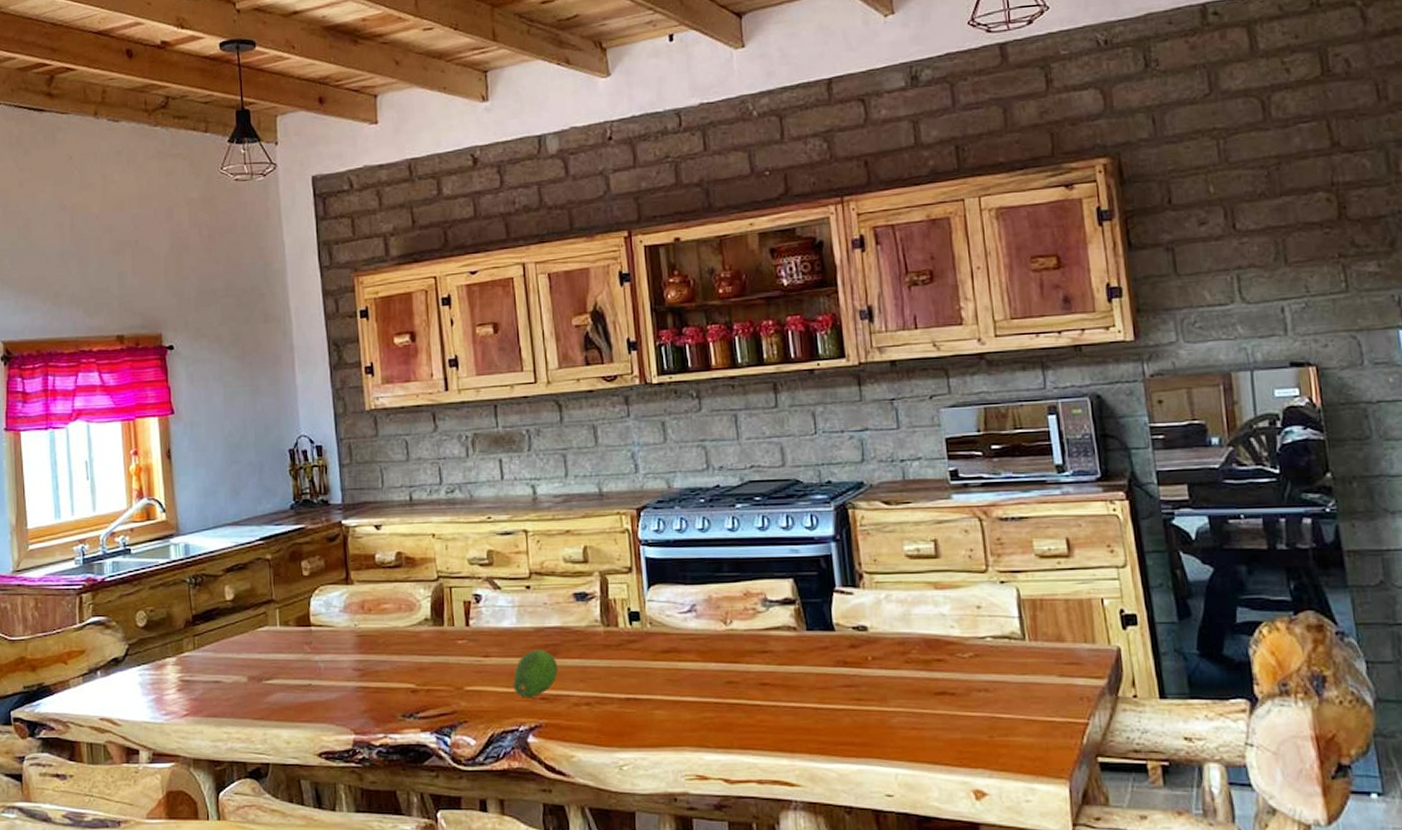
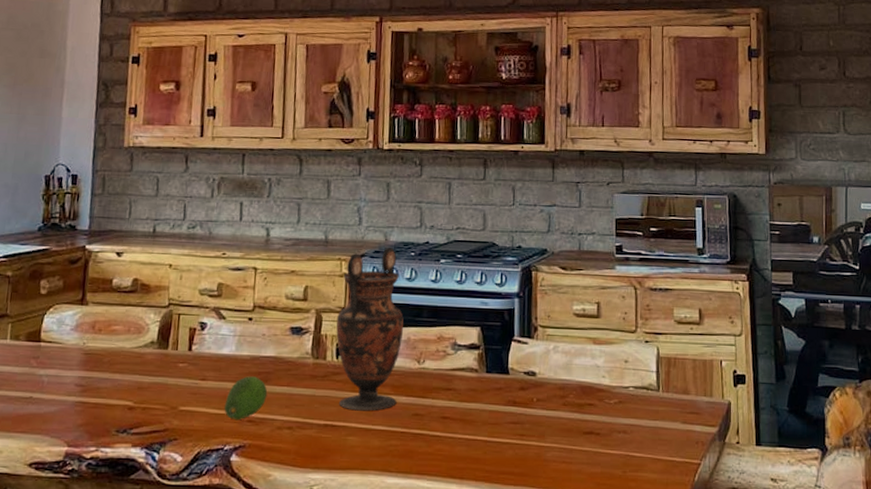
vase: none [624,494,705,682] -> present [336,247,404,411]

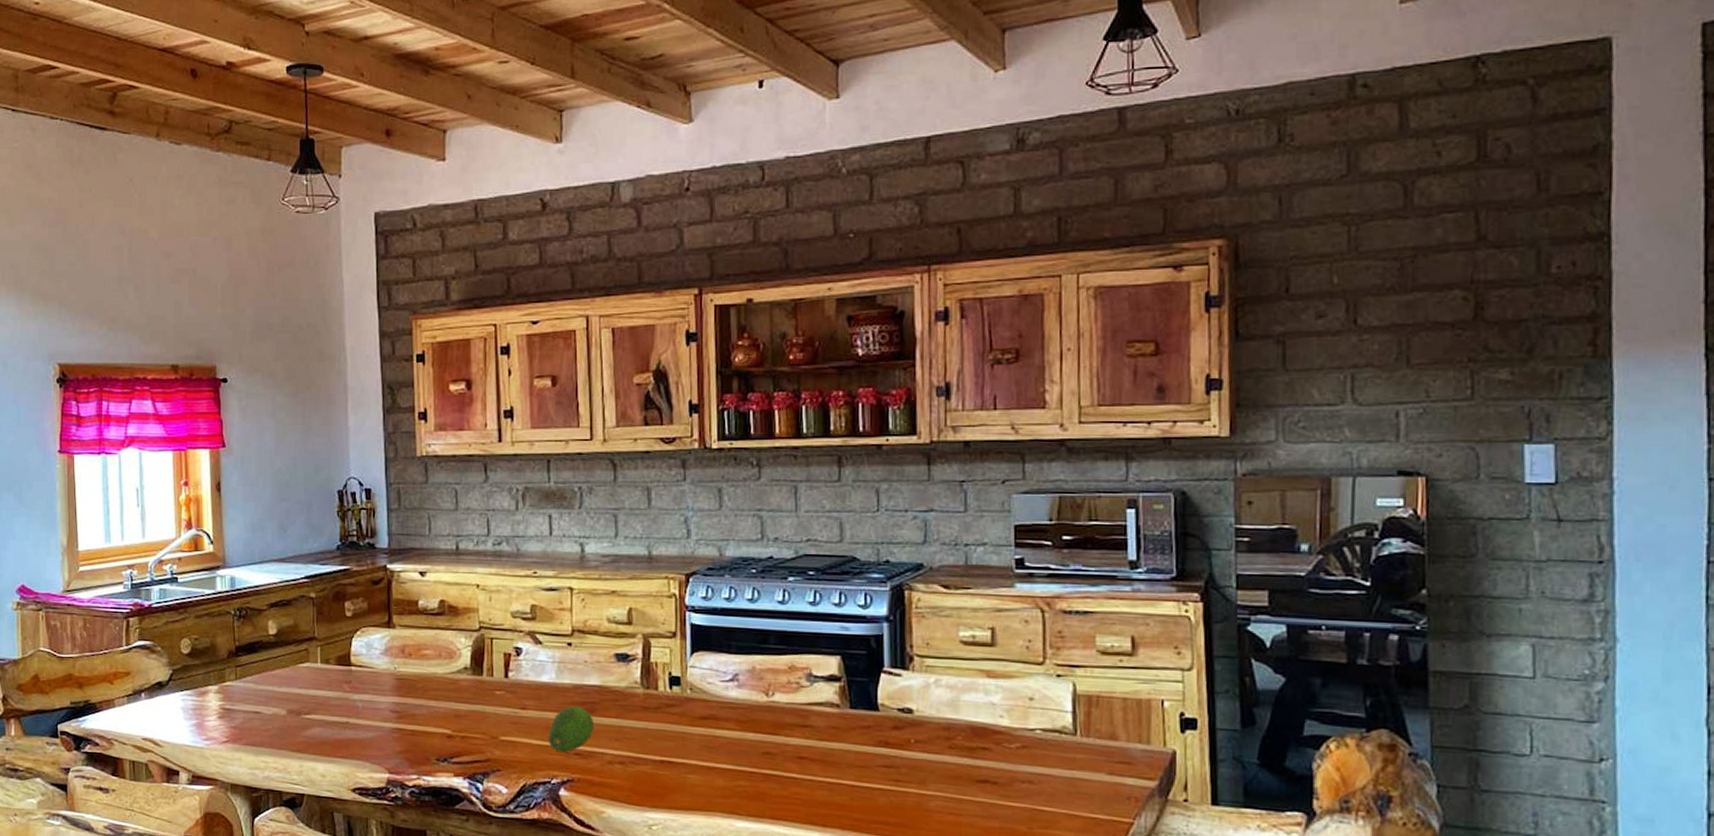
vase: present [336,247,404,411] -> none [667,563,748,748]

